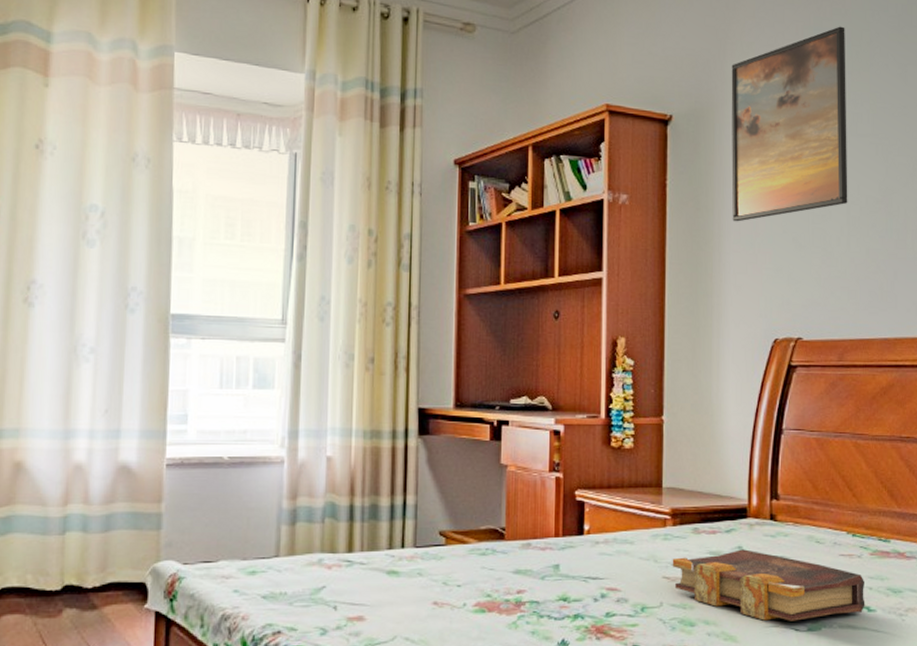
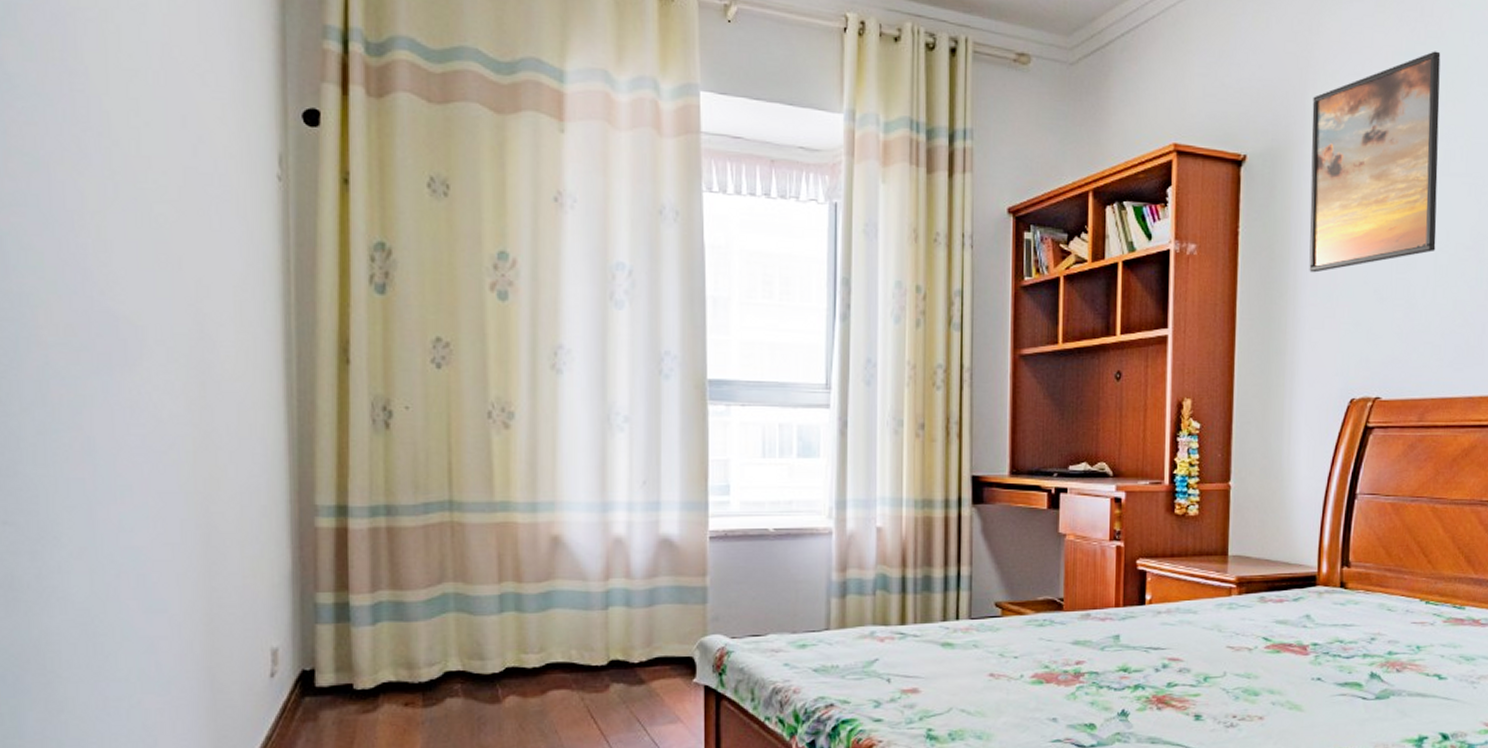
book: present [672,549,865,621] -> none [1236,618,1436,690]

